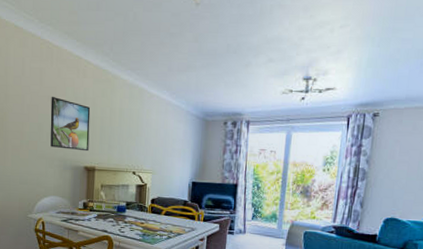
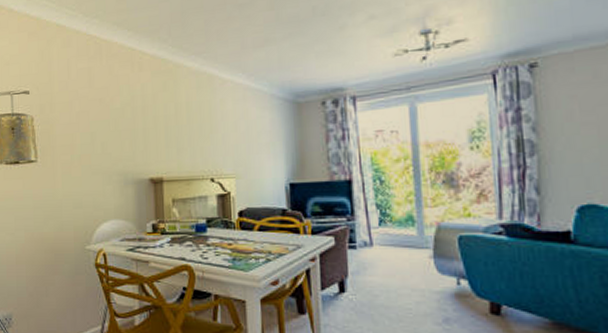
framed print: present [50,96,91,152] -> none [103,98,153,160]

